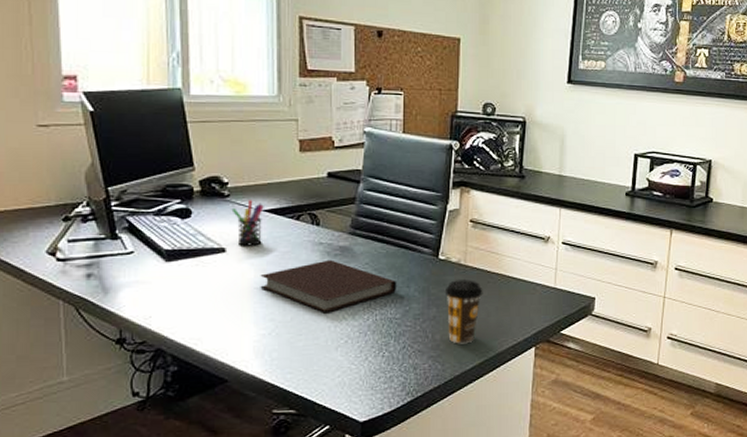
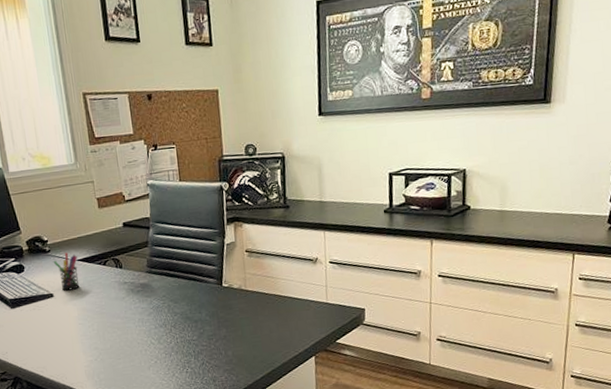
notebook: present [260,259,397,313] -> none [82,295,191,340]
coffee cup: present [444,280,483,344] -> none [231,302,264,358]

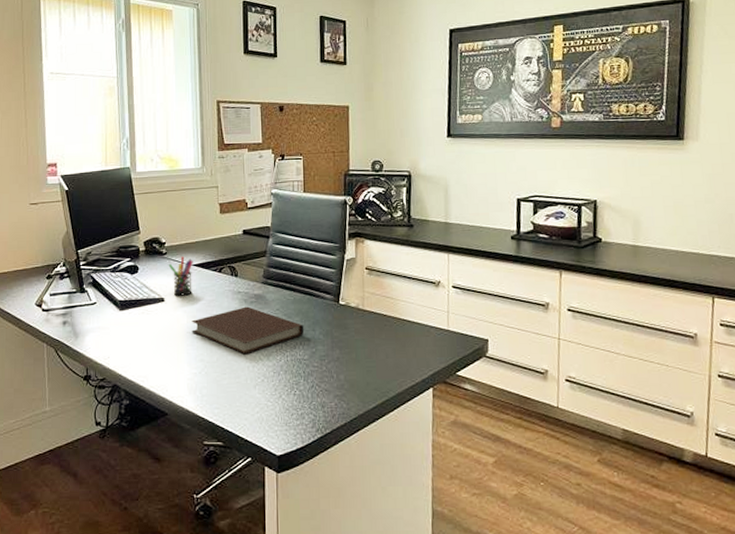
notebook: none [82,295,191,340] -> present [191,306,304,355]

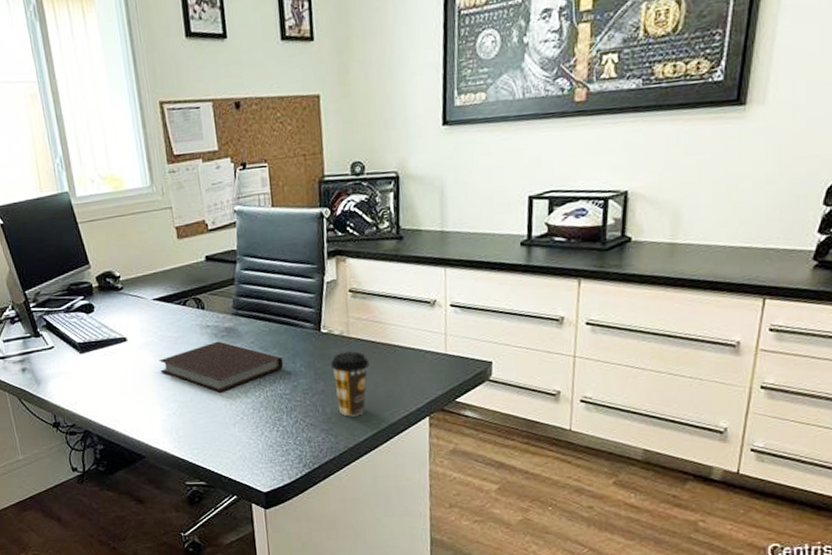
pen holder: present [168,256,193,296] -> none [126,290,156,334]
coffee cup: none [346,323,381,384] -> present [330,351,370,417]

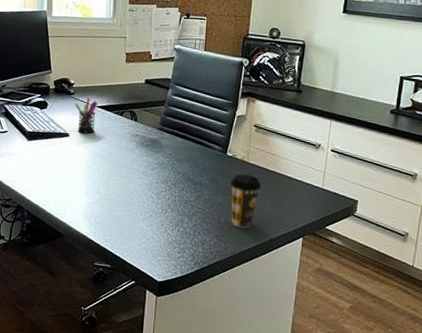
pen holder: none [126,290,156,334] -> present [75,98,98,134]
notebook: present [159,341,284,393] -> none [91,148,193,191]

